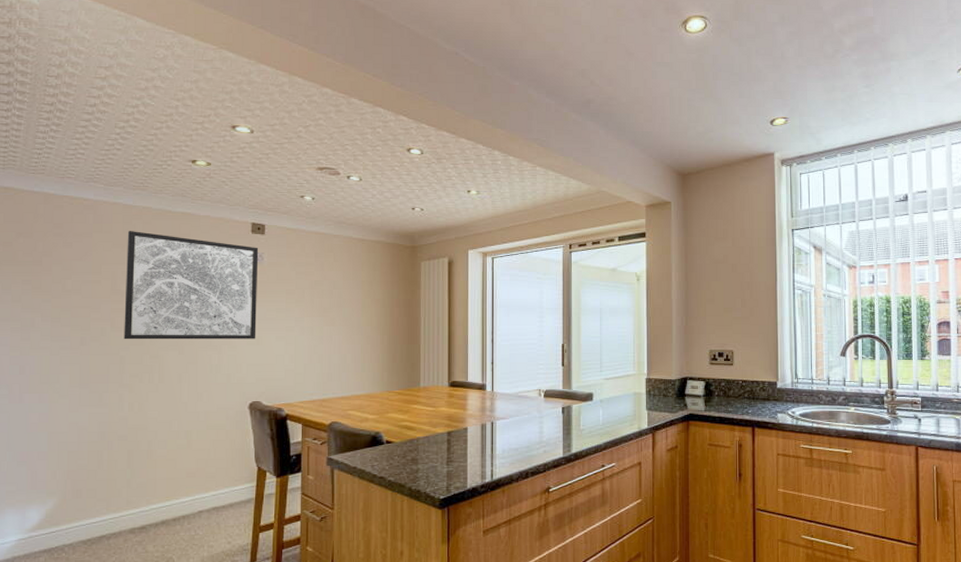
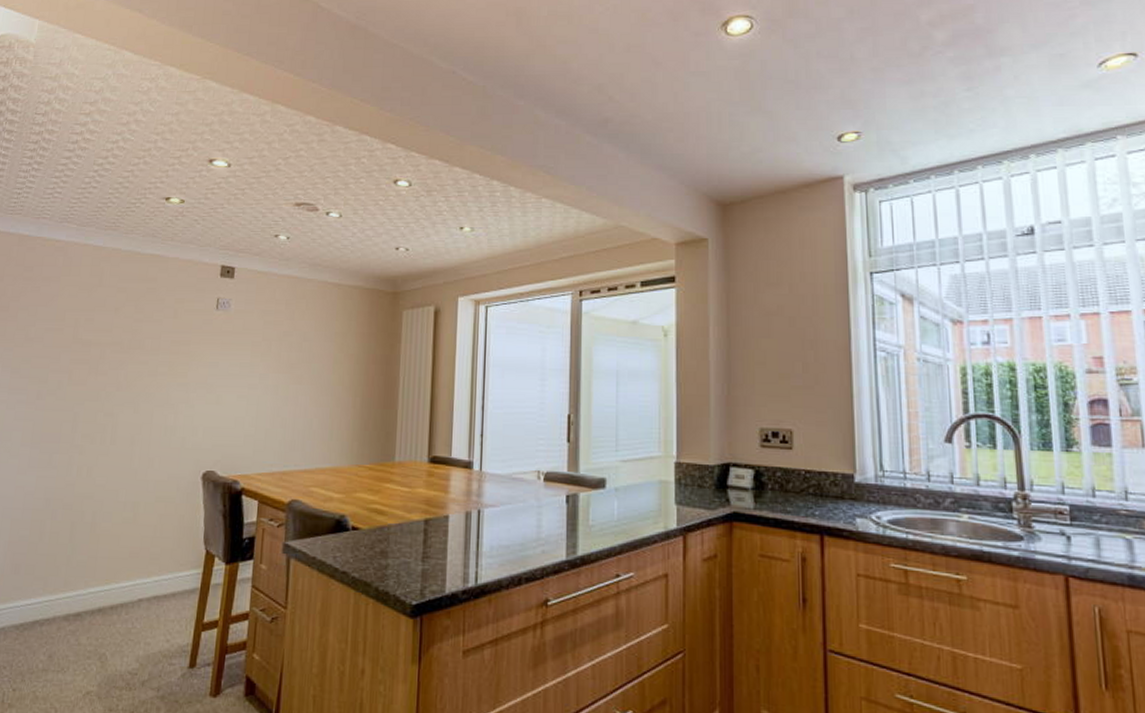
wall art: present [124,231,259,340] -> none [80,274,227,398]

